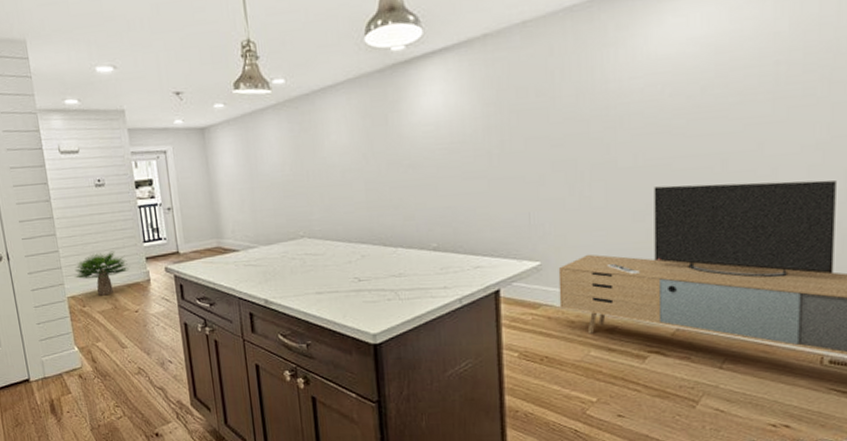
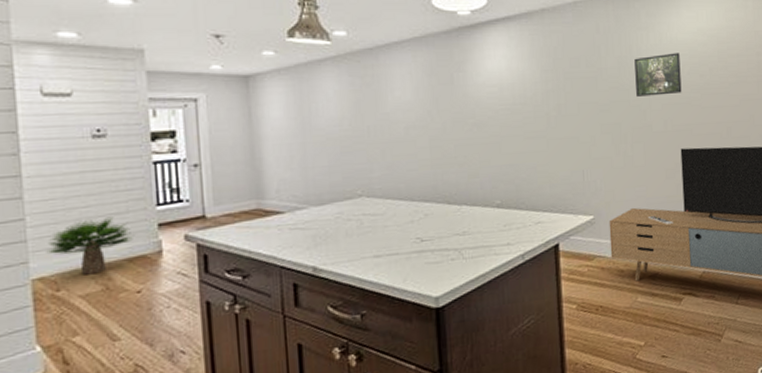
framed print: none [597,70,660,127] -> present [634,52,682,97]

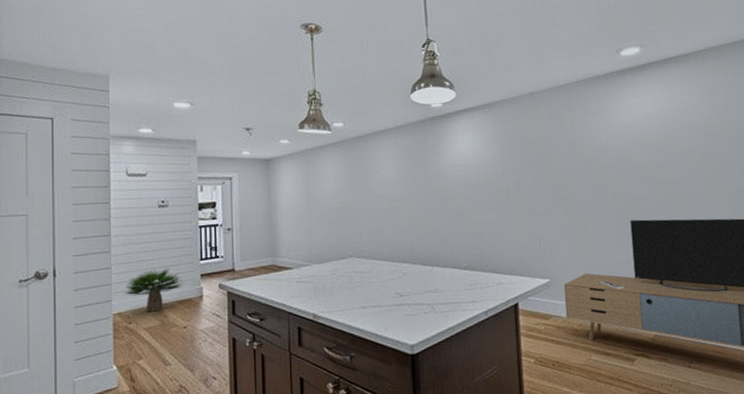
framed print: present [634,52,682,97] -> none [585,134,630,174]

